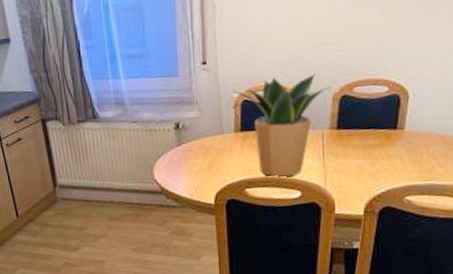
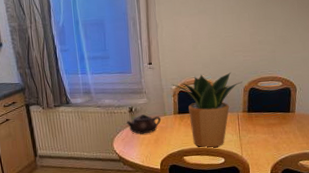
teapot: none [171,132,218,159] -> present [126,114,162,134]

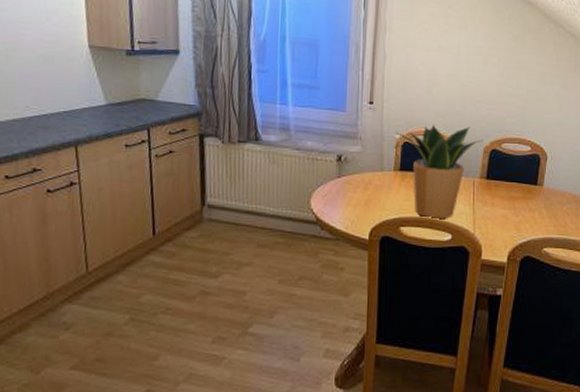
teapot: present [126,114,162,134] -> none [331,166,377,192]

